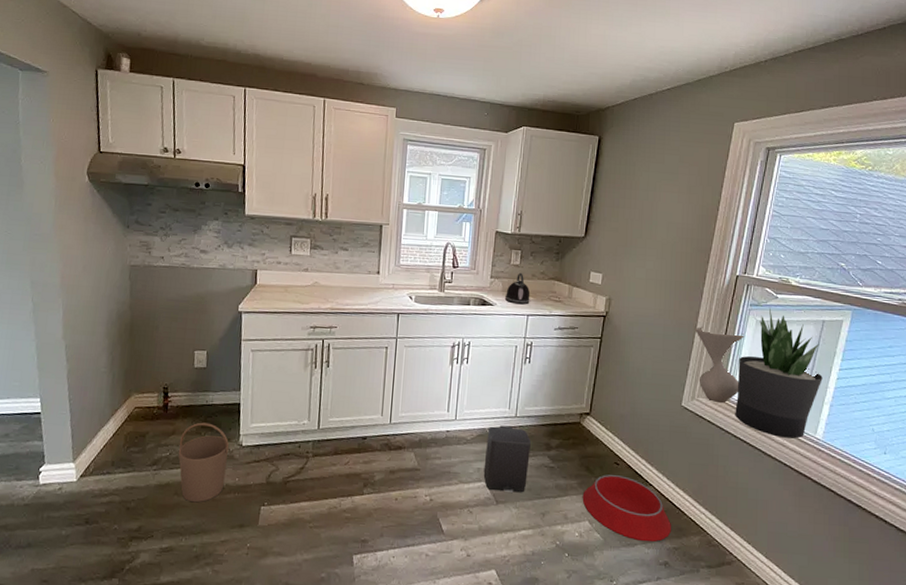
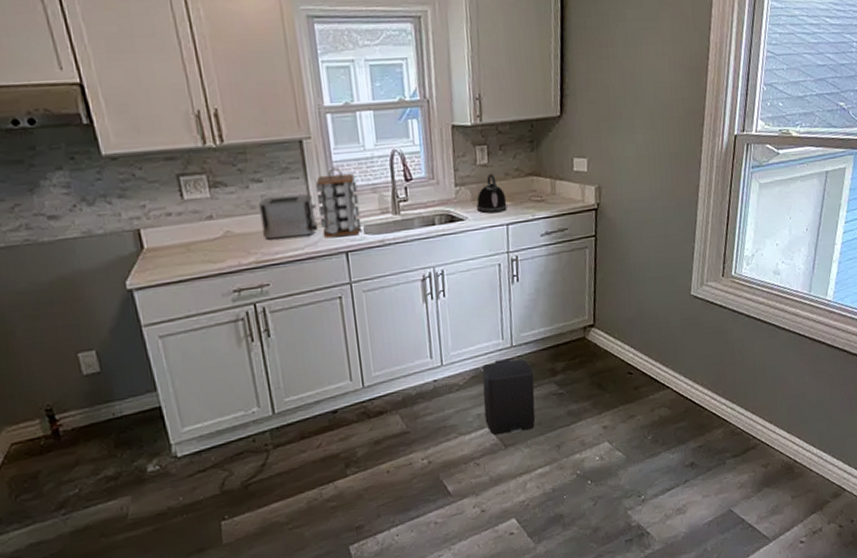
bucket: present [178,422,230,503] -> none [88,439,166,541]
toaster: none [340,262,383,297] -> present [258,194,317,240]
spice rack: none [383,249,416,302] -> present [315,167,362,238]
pet bowl: present [582,474,671,542] -> none [598,384,694,449]
decorative vase: present [695,328,744,404] -> none [697,201,749,285]
planter: present [735,307,823,439] -> none [745,166,830,308]

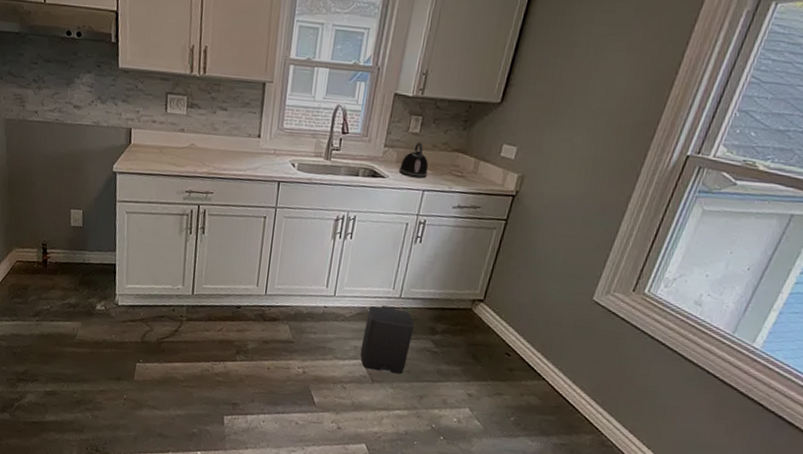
toaster: present [258,194,317,240] -> none [218,123,264,163]
spice rack: present [315,167,362,238] -> none [263,110,301,170]

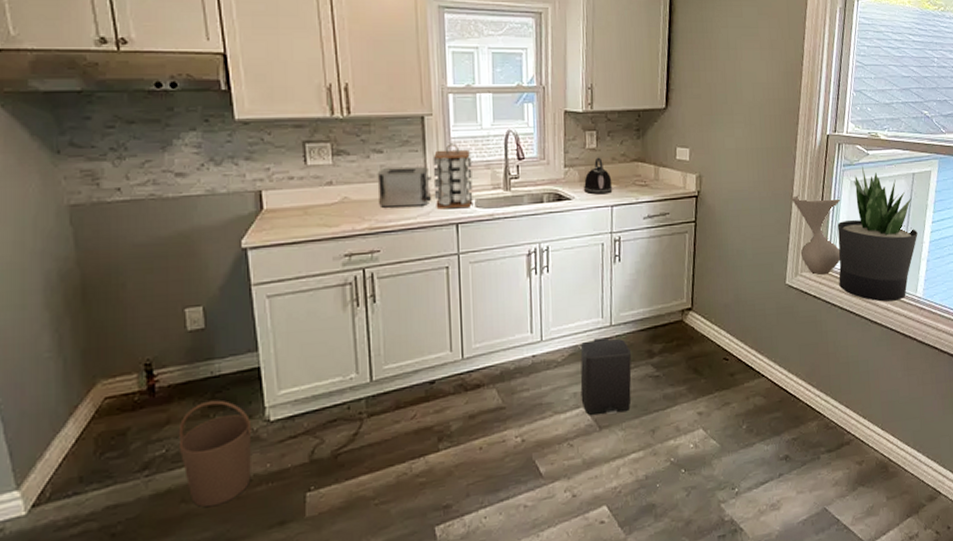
bucket: none [58,279,106,354] -> present [178,399,252,508]
toaster: none [218,123,264,163] -> present [377,166,432,208]
spice rack: none [263,110,301,170] -> present [433,143,473,209]
decorative vase: none [618,214,684,301] -> present [792,196,841,276]
planter: none [656,195,780,346] -> present [837,165,918,303]

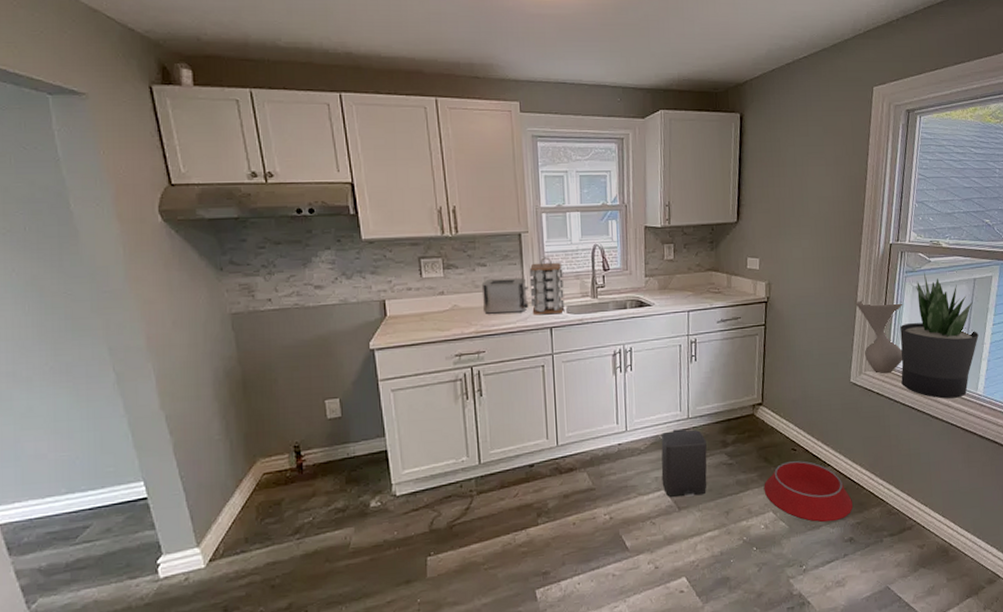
bucket: present [178,399,252,508] -> none [322,477,382,567]
kettle: present [583,157,613,195] -> none [662,267,689,301]
pet bowl: none [693,371,788,439] -> present [764,461,853,523]

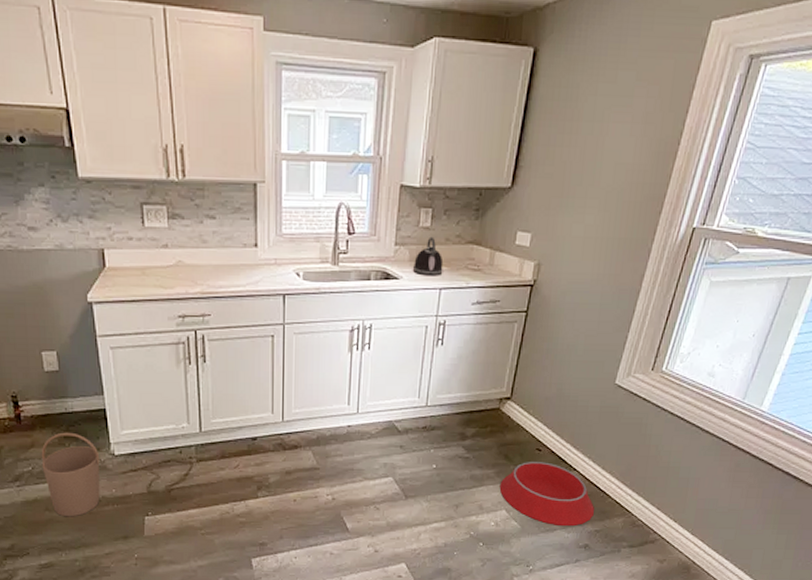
bucket: none [322,477,382,567] -> present [41,432,100,517]
toaster: present [481,278,529,314] -> none [209,233,262,276]
spice rack: present [529,257,565,315] -> none [263,213,302,280]
pedal bin: present [661,429,708,498] -> none [390,416,445,487]
kettle: none [662,267,689,301] -> present [412,236,444,276]
decorative vase: present [856,301,903,375] -> none [638,293,694,379]
planter: present [900,272,979,400] -> none [674,265,780,413]

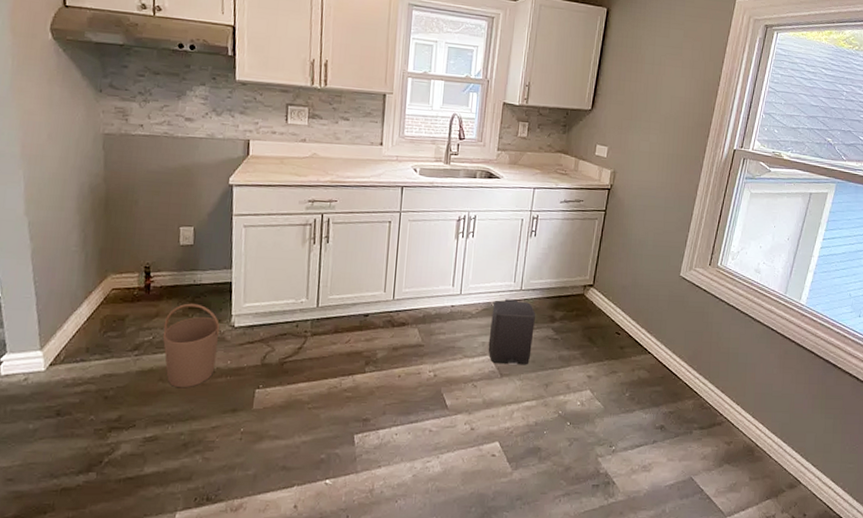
pedal bin: none [390,416,445,487] -> present [488,299,537,366]
kettle: present [412,236,444,276] -> none [511,145,537,178]
pet bowl: present [499,462,594,527] -> none [584,344,668,408]

